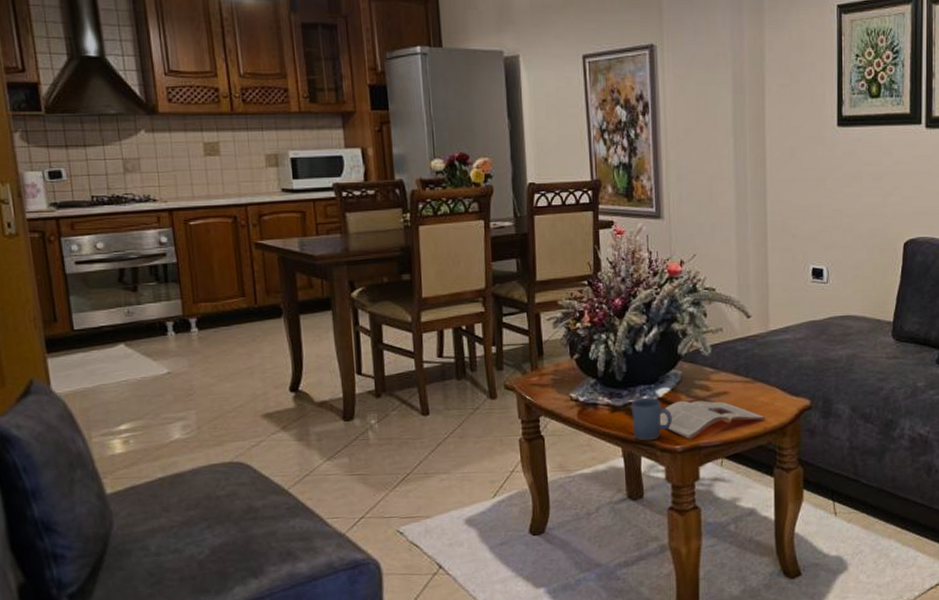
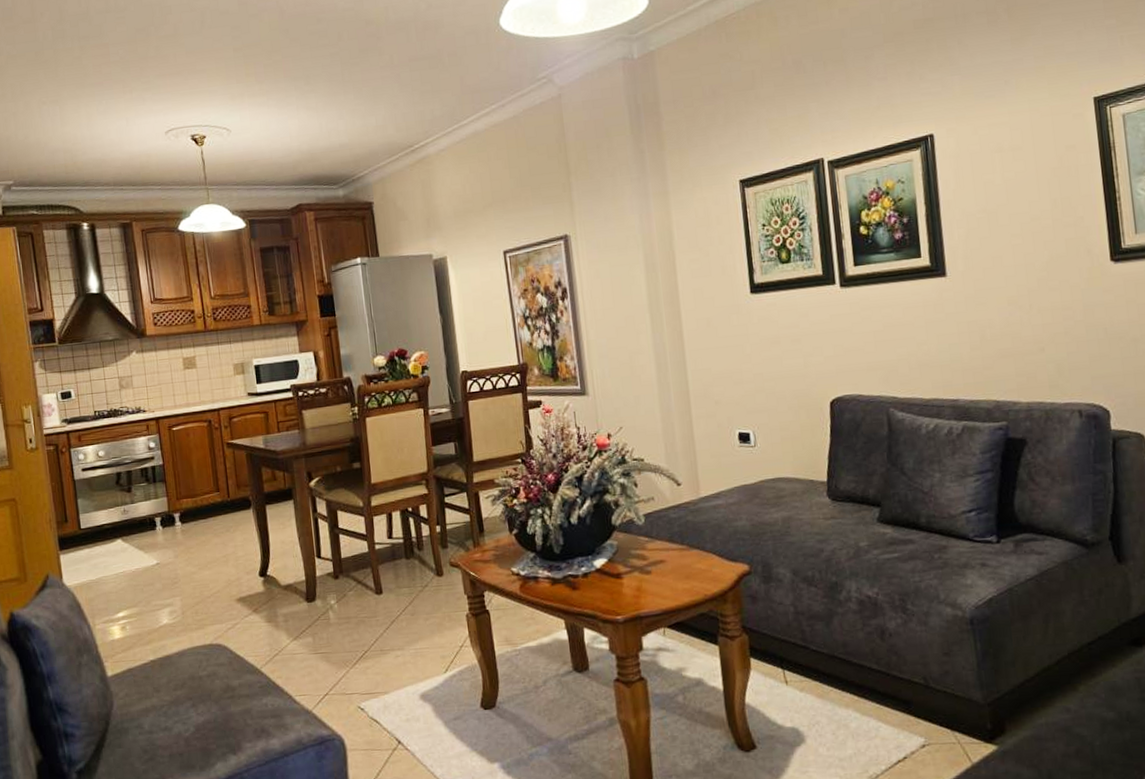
mug: present [630,398,672,441] -> none [570,569,612,613]
magazine: present [659,400,766,440] -> none [598,570,705,610]

